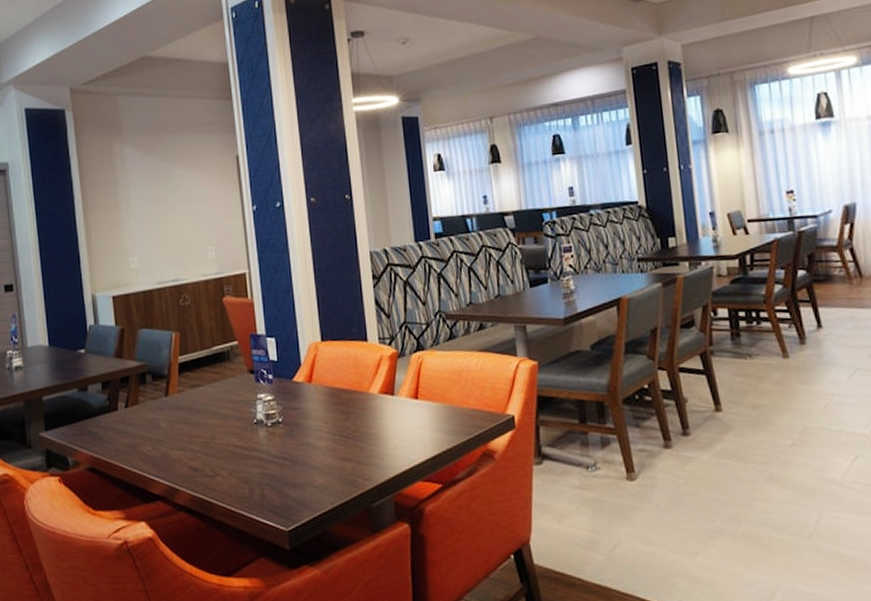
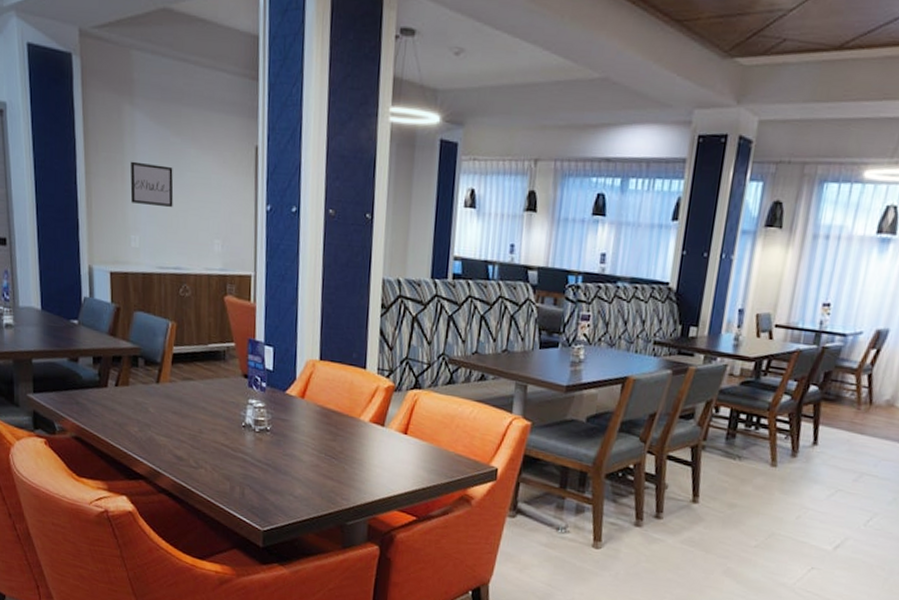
wall art: none [124,189,166,229] -> present [130,161,174,207]

